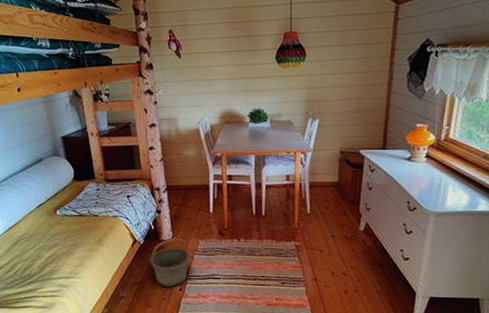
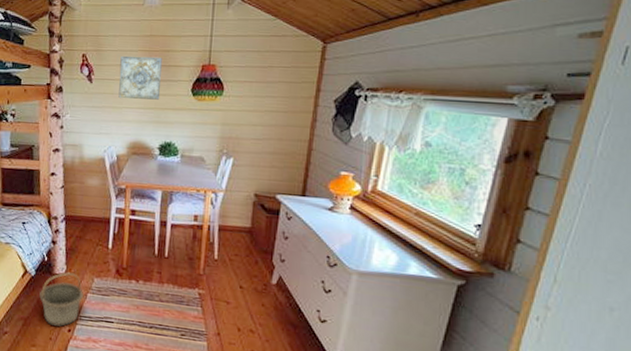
wall art: none [206,28,247,71] -> present [118,55,162,100]

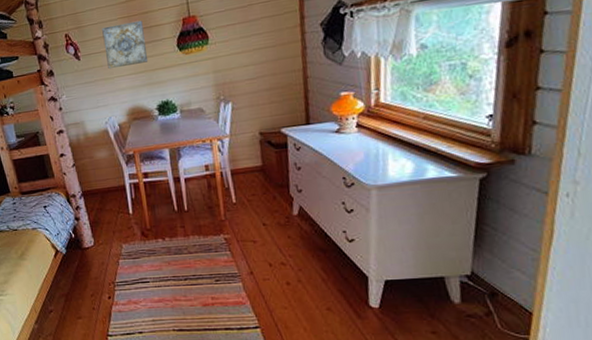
basket: present [39,272,83,327] -> none [74,244,116,296]

